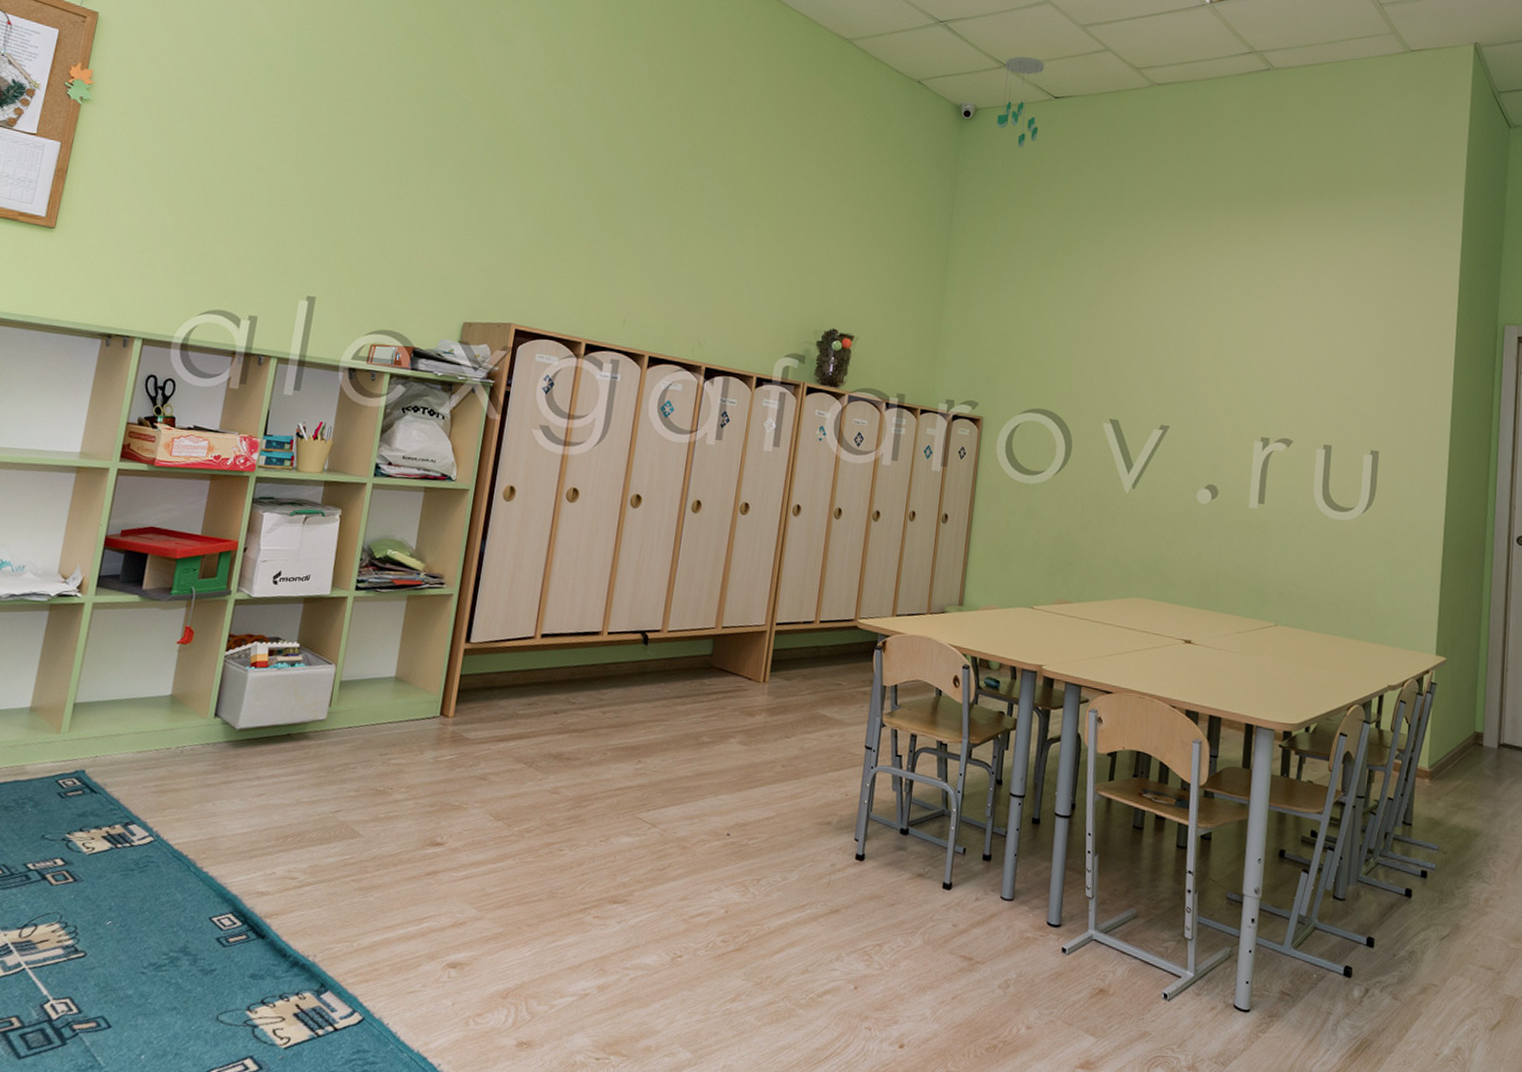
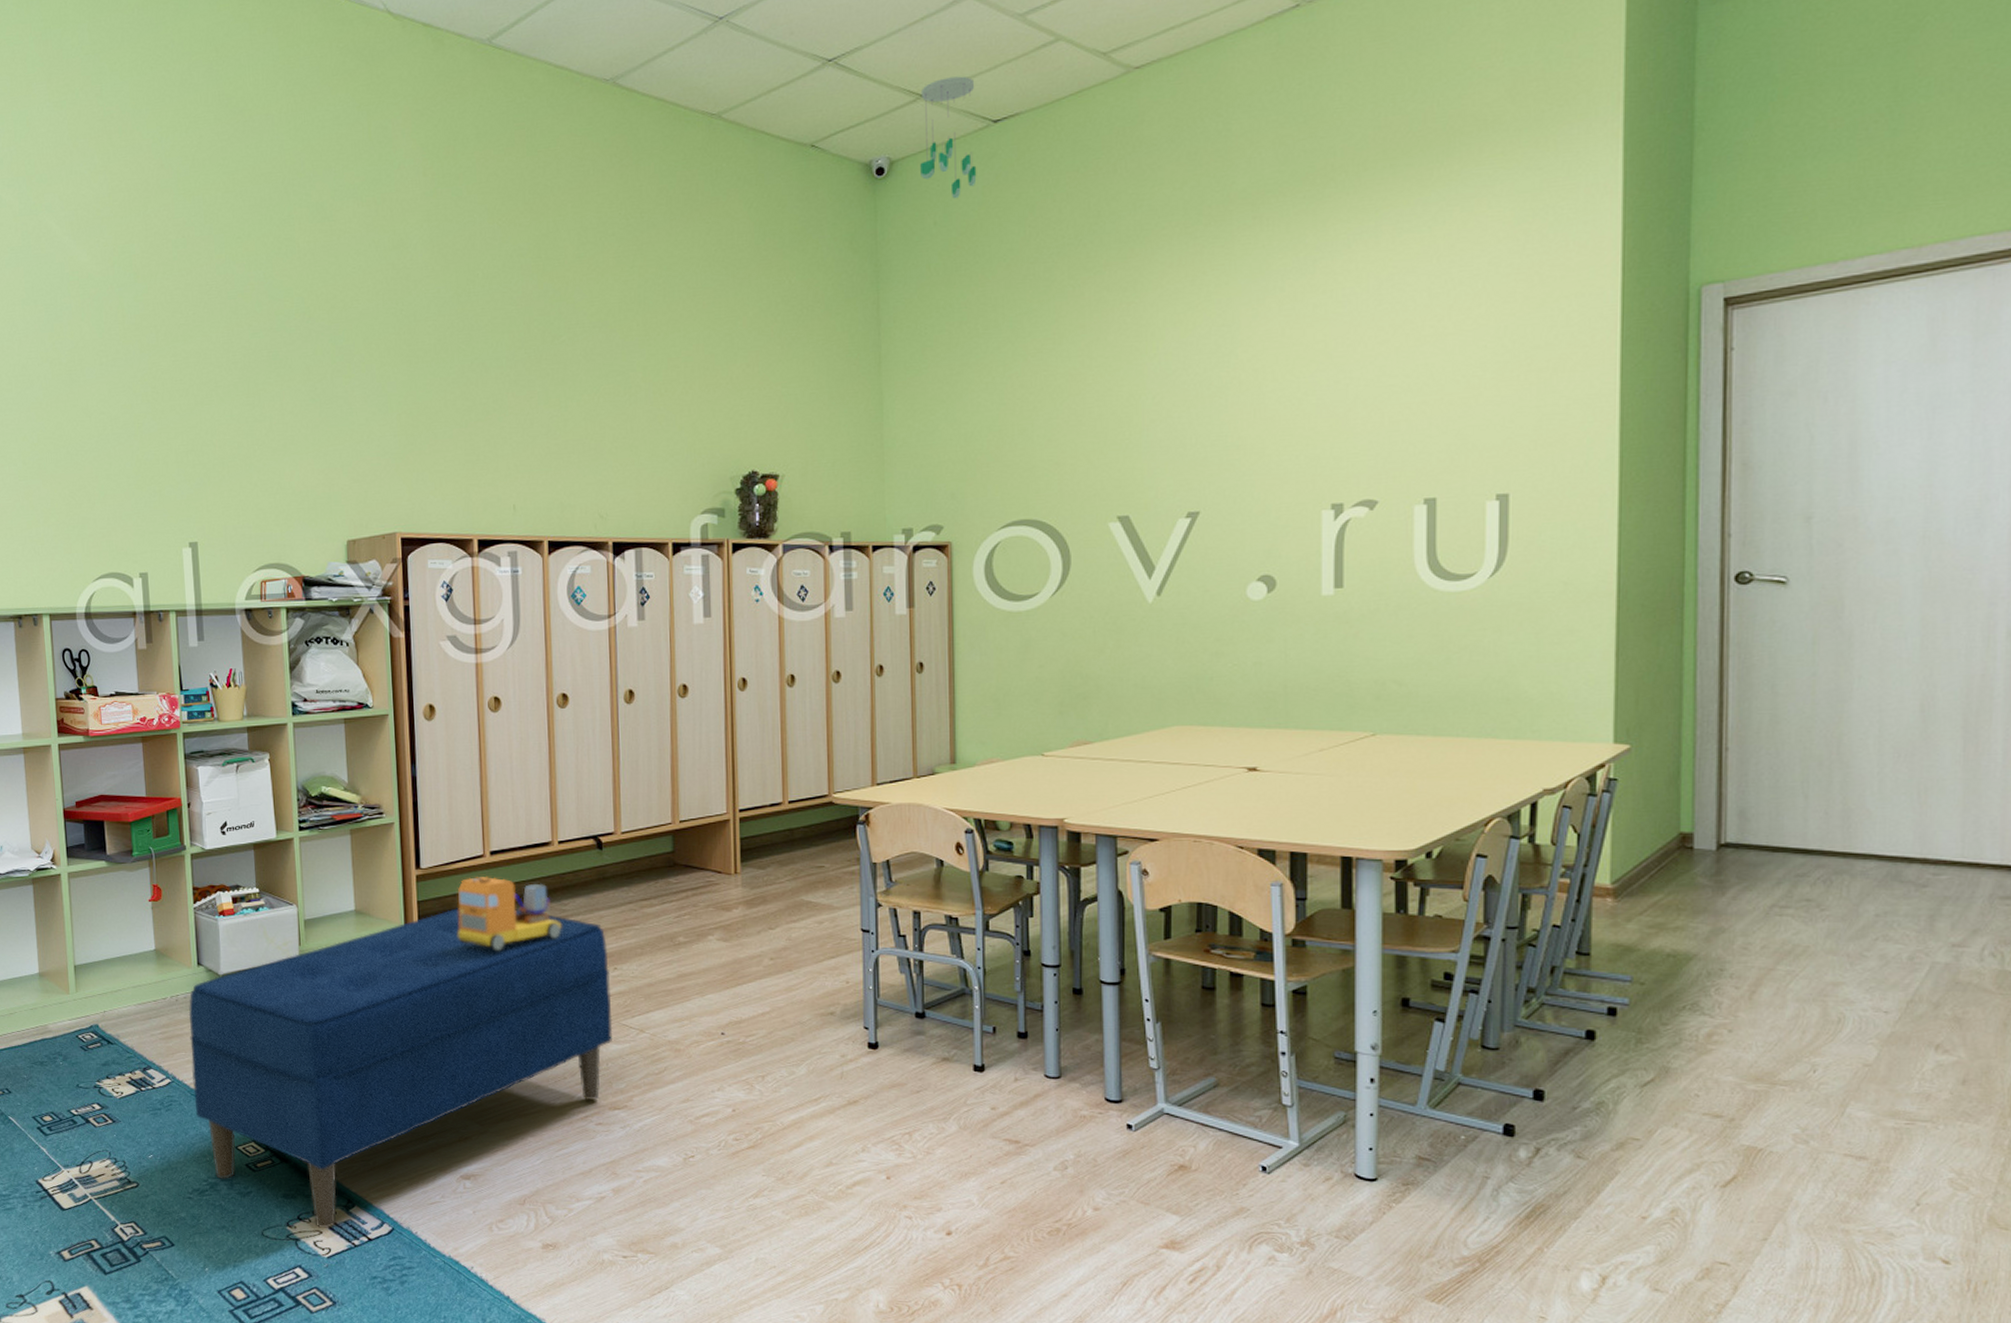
bench: none [172,684,636,1016] -> present [188,907,613,1229]
toy truck: none [493,657,597,733] -> present [457,877,562,951]

